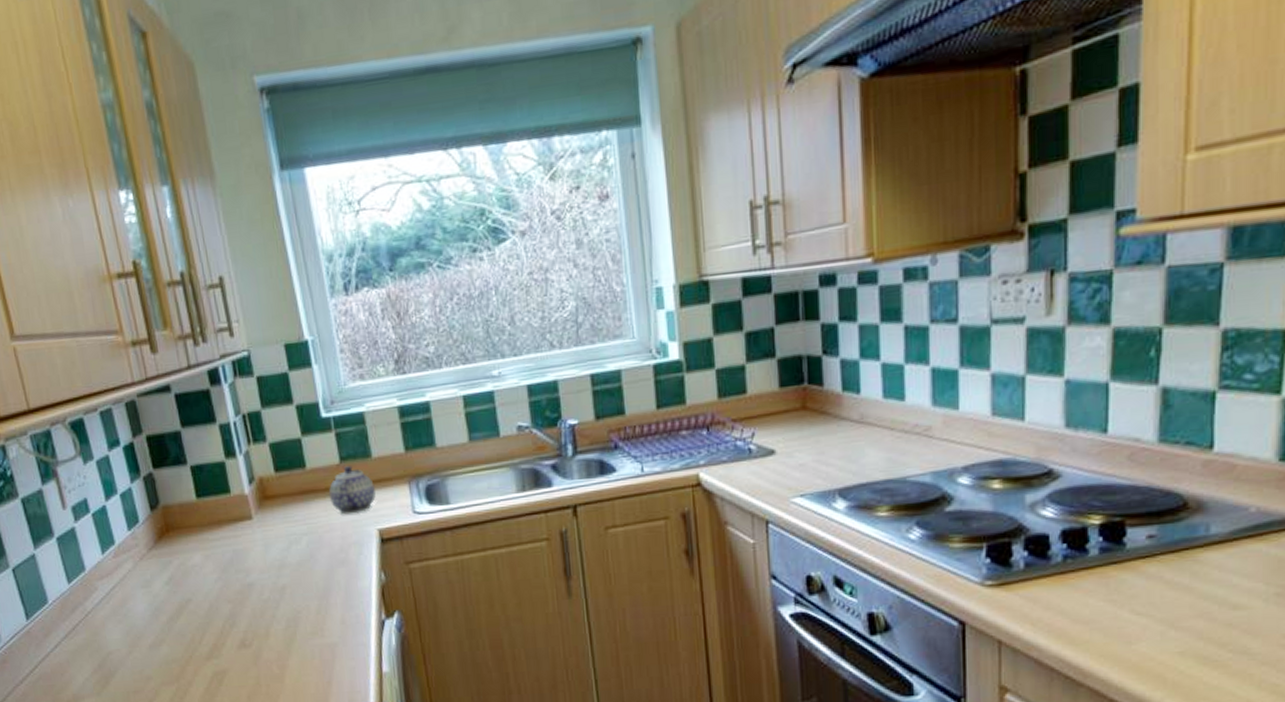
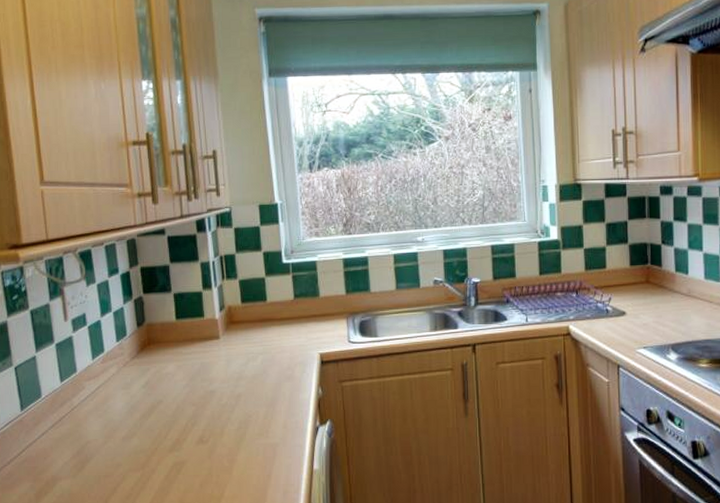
teapot: present [328,466,376,515] -> none [282,302,321,340]

